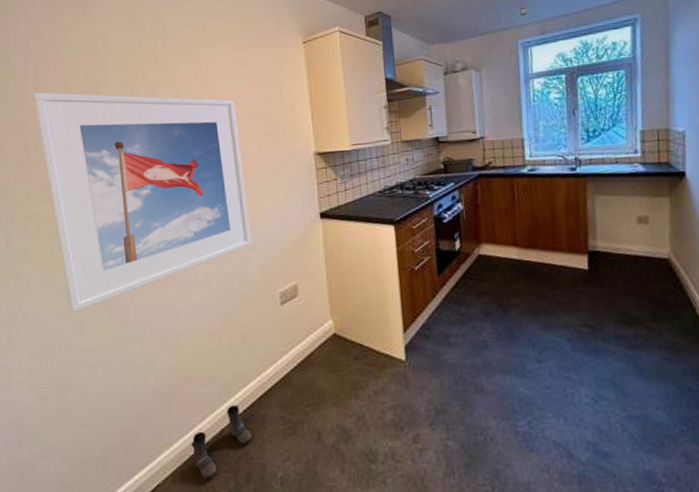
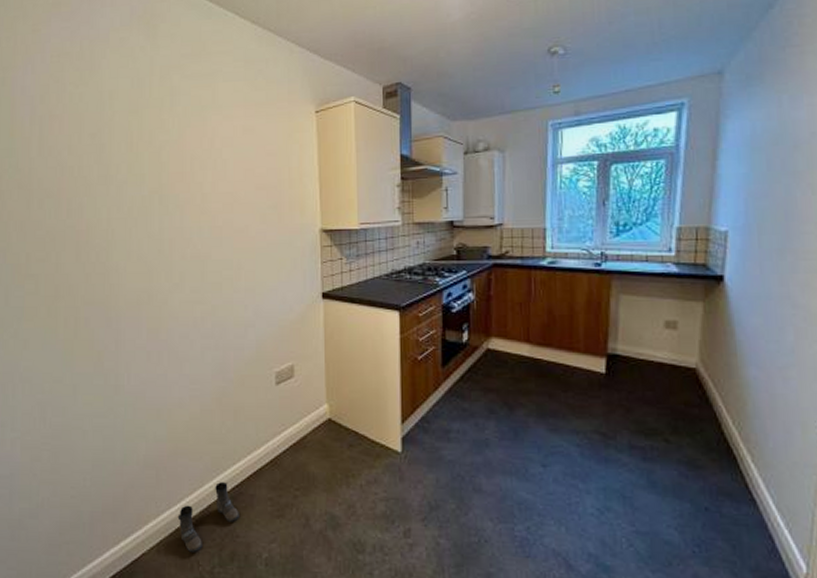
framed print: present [33,92,252,312] -> none [37,150,250,375]

